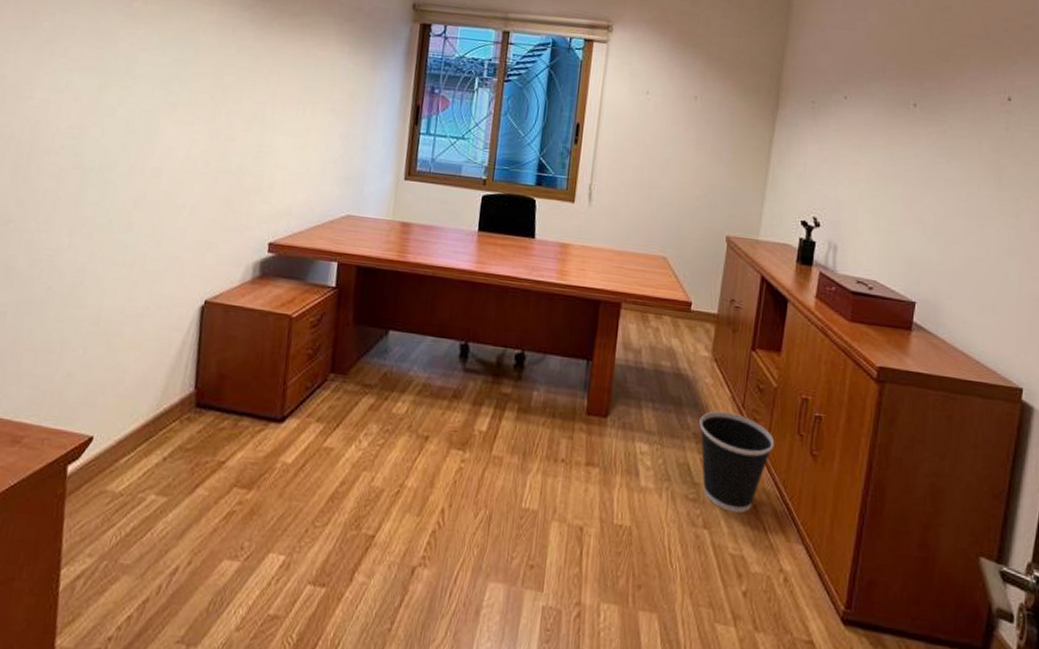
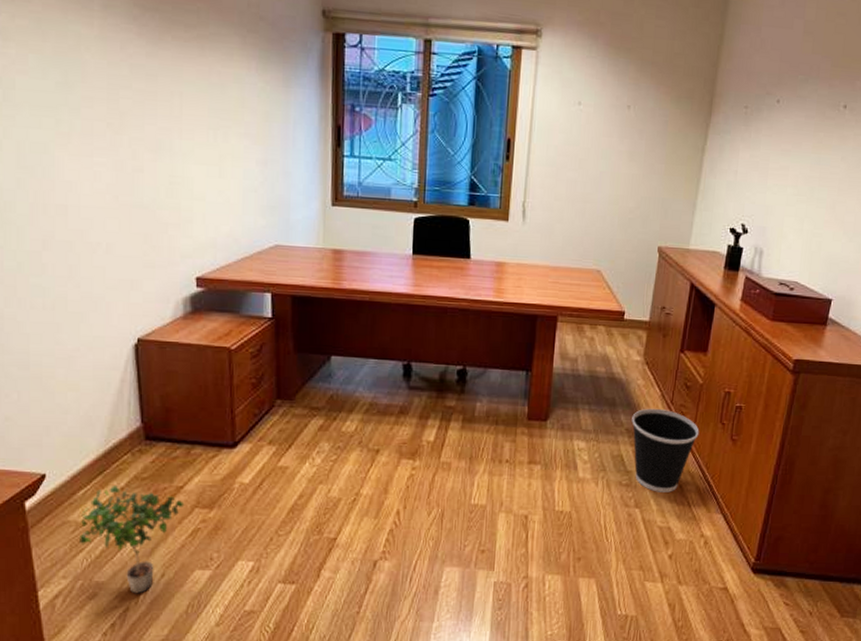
potted plant: none [112,455,224,583] -> present [80,486,185,594]

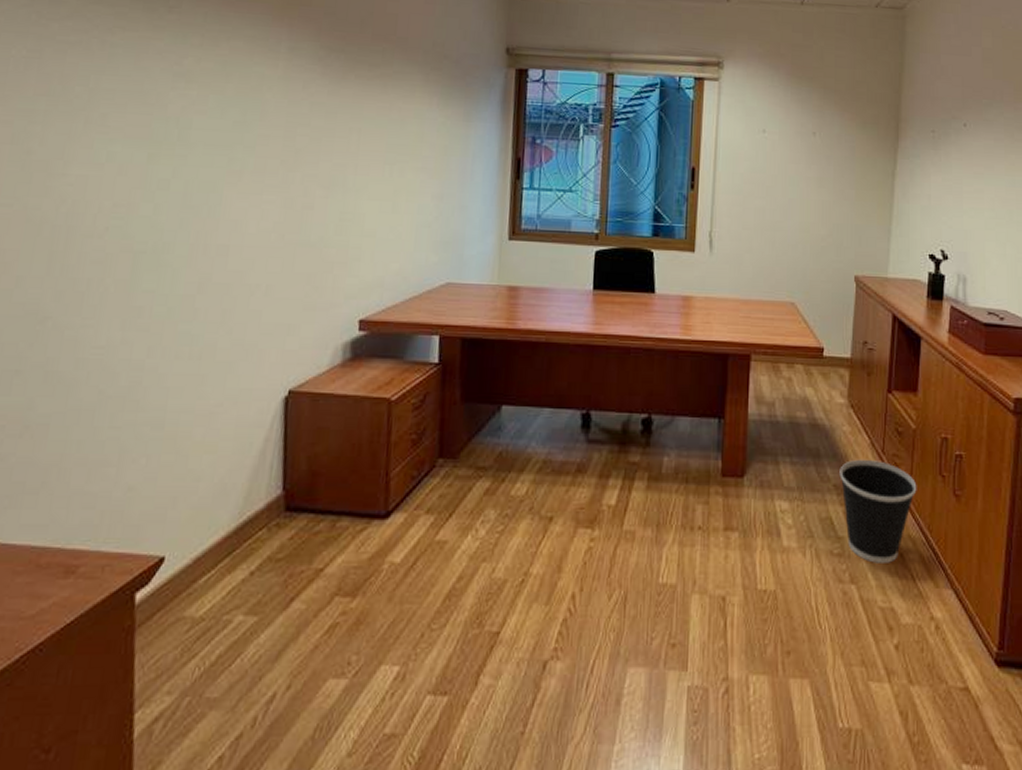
potted plant: present [80,486,185,594] -> none [193,570,324,714]

